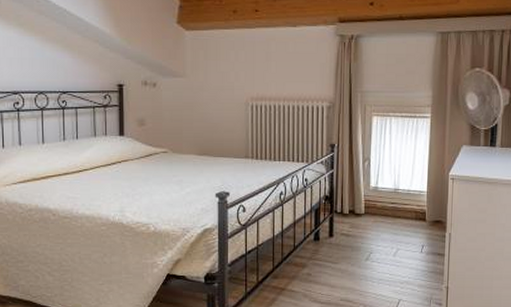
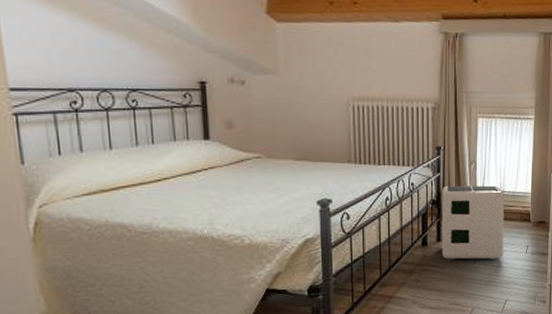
air purifier: none [334,183,399,257] -> present [442,185,505,259]

